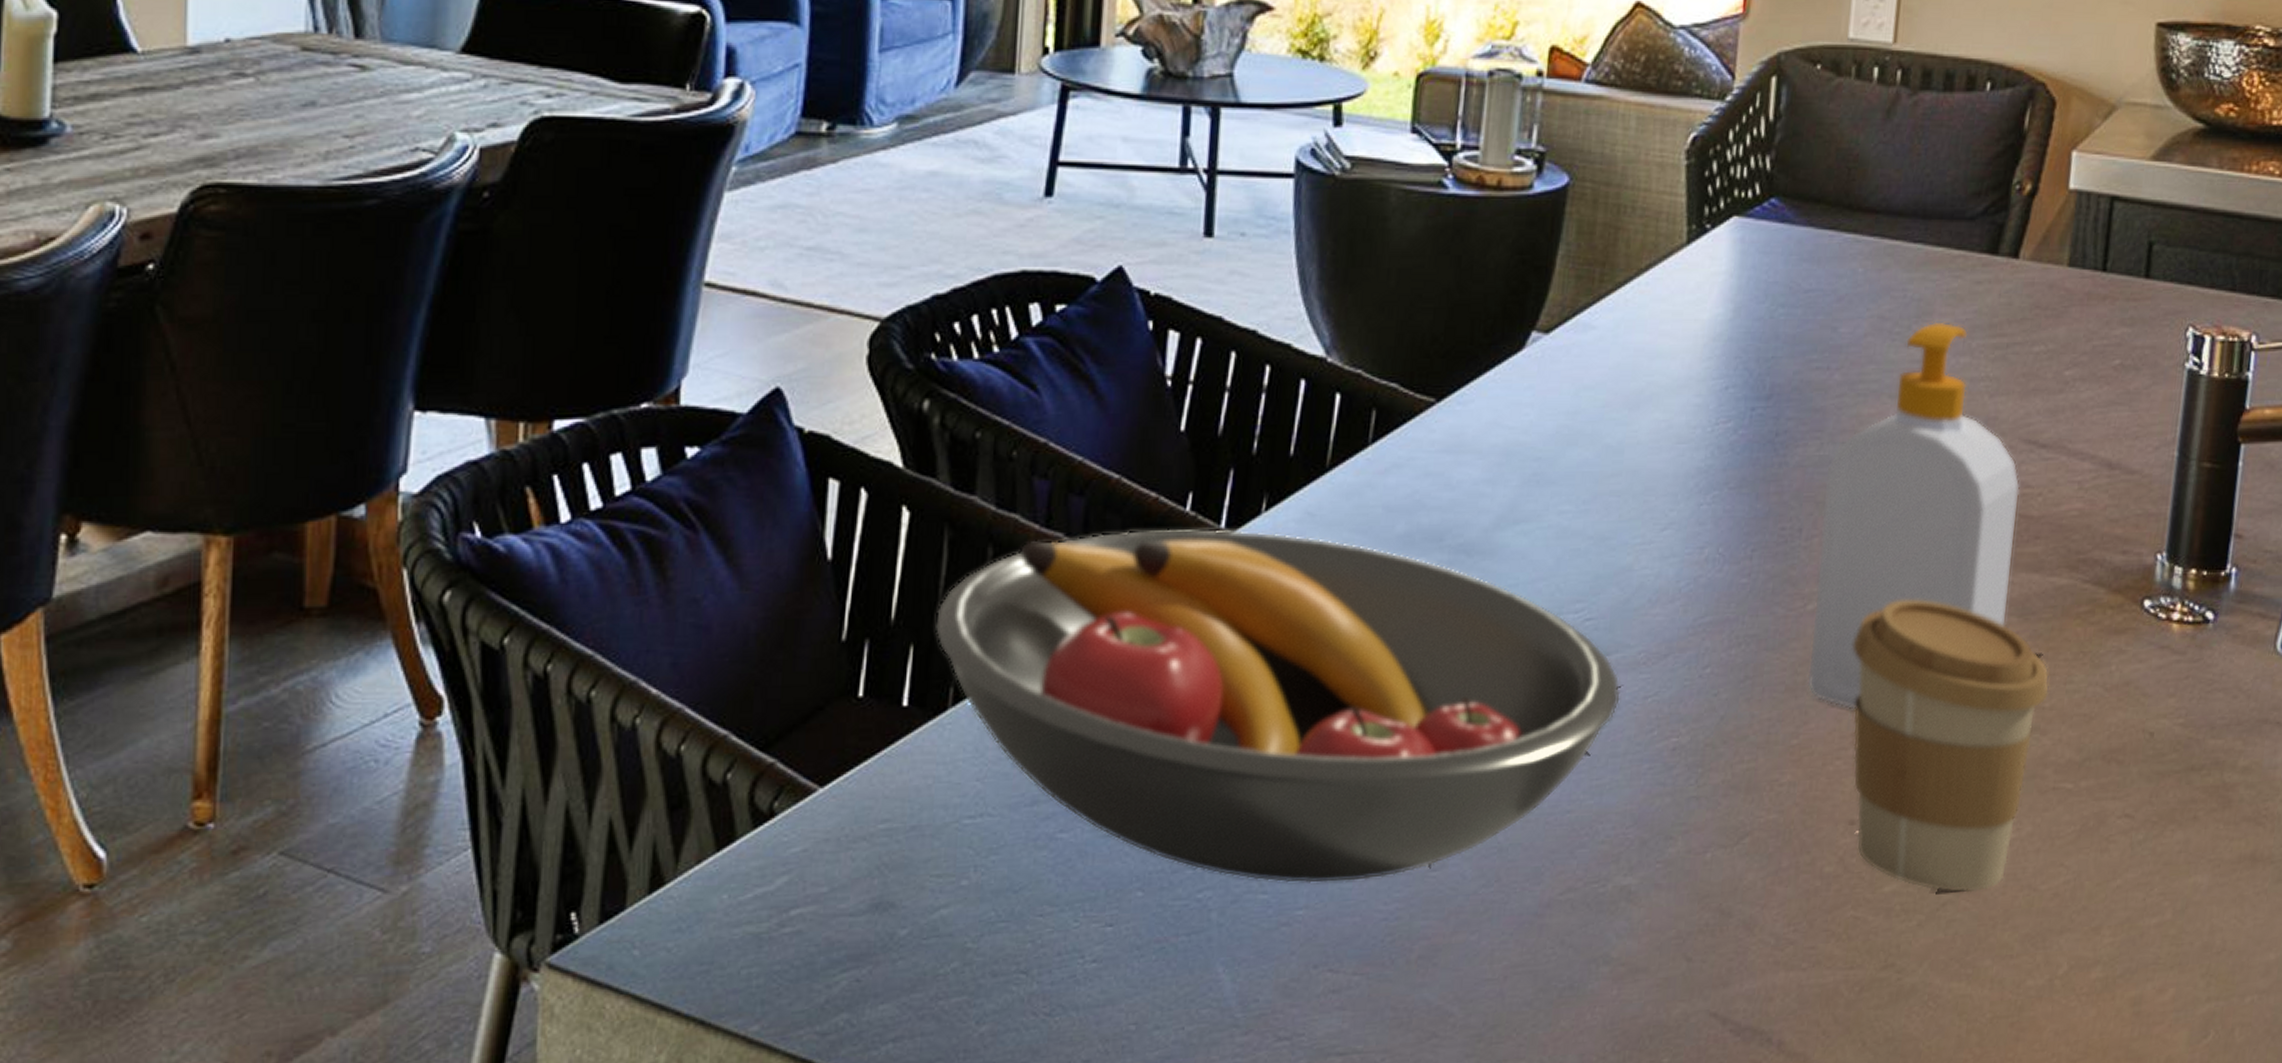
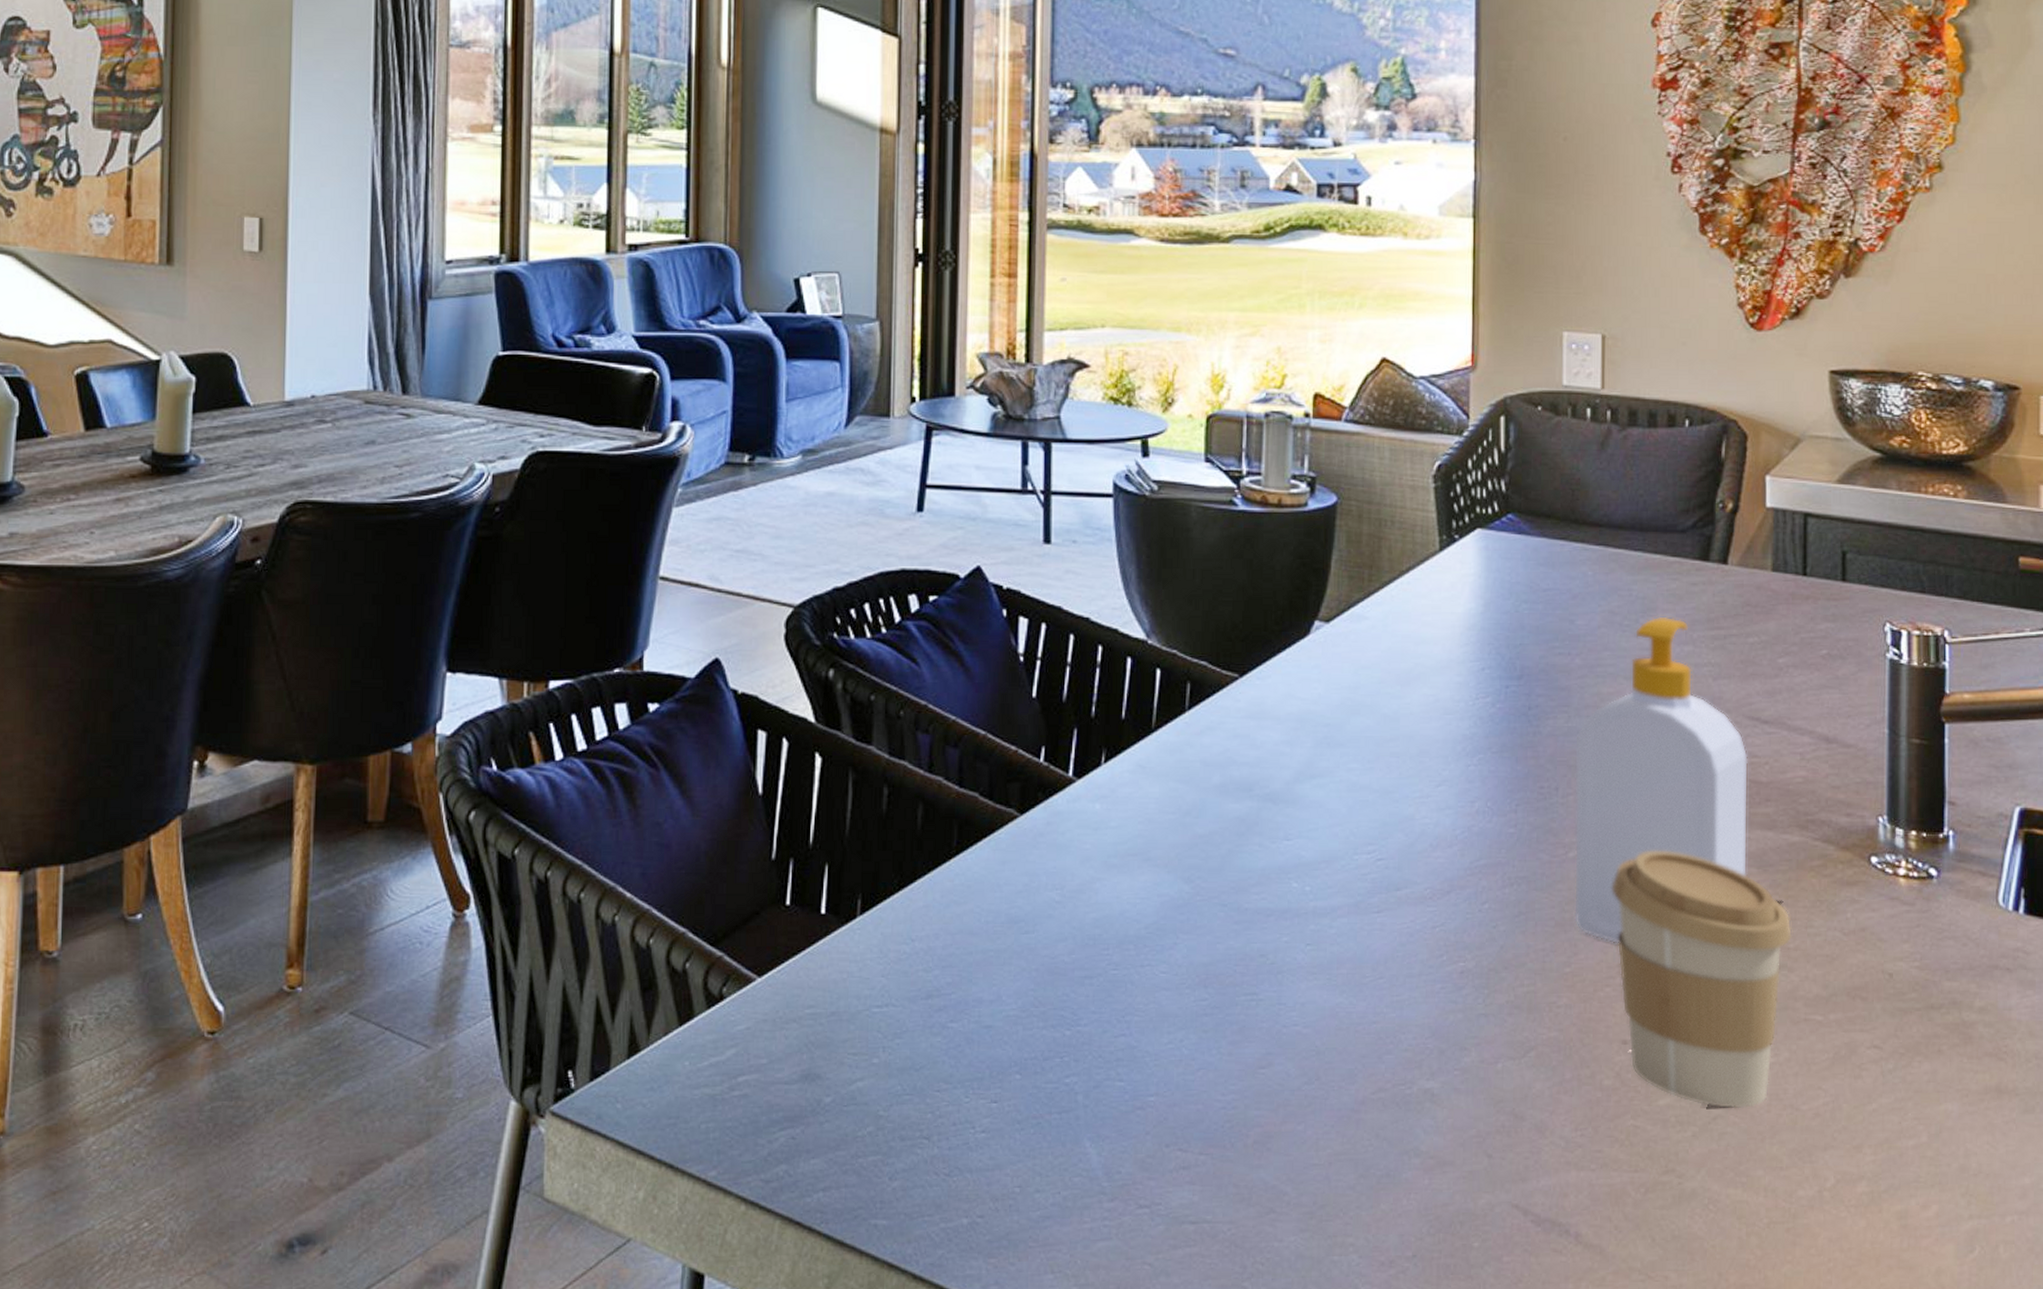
fruit bowl: present [935,528,1621,884] -> none [845,776,1412,1075]

